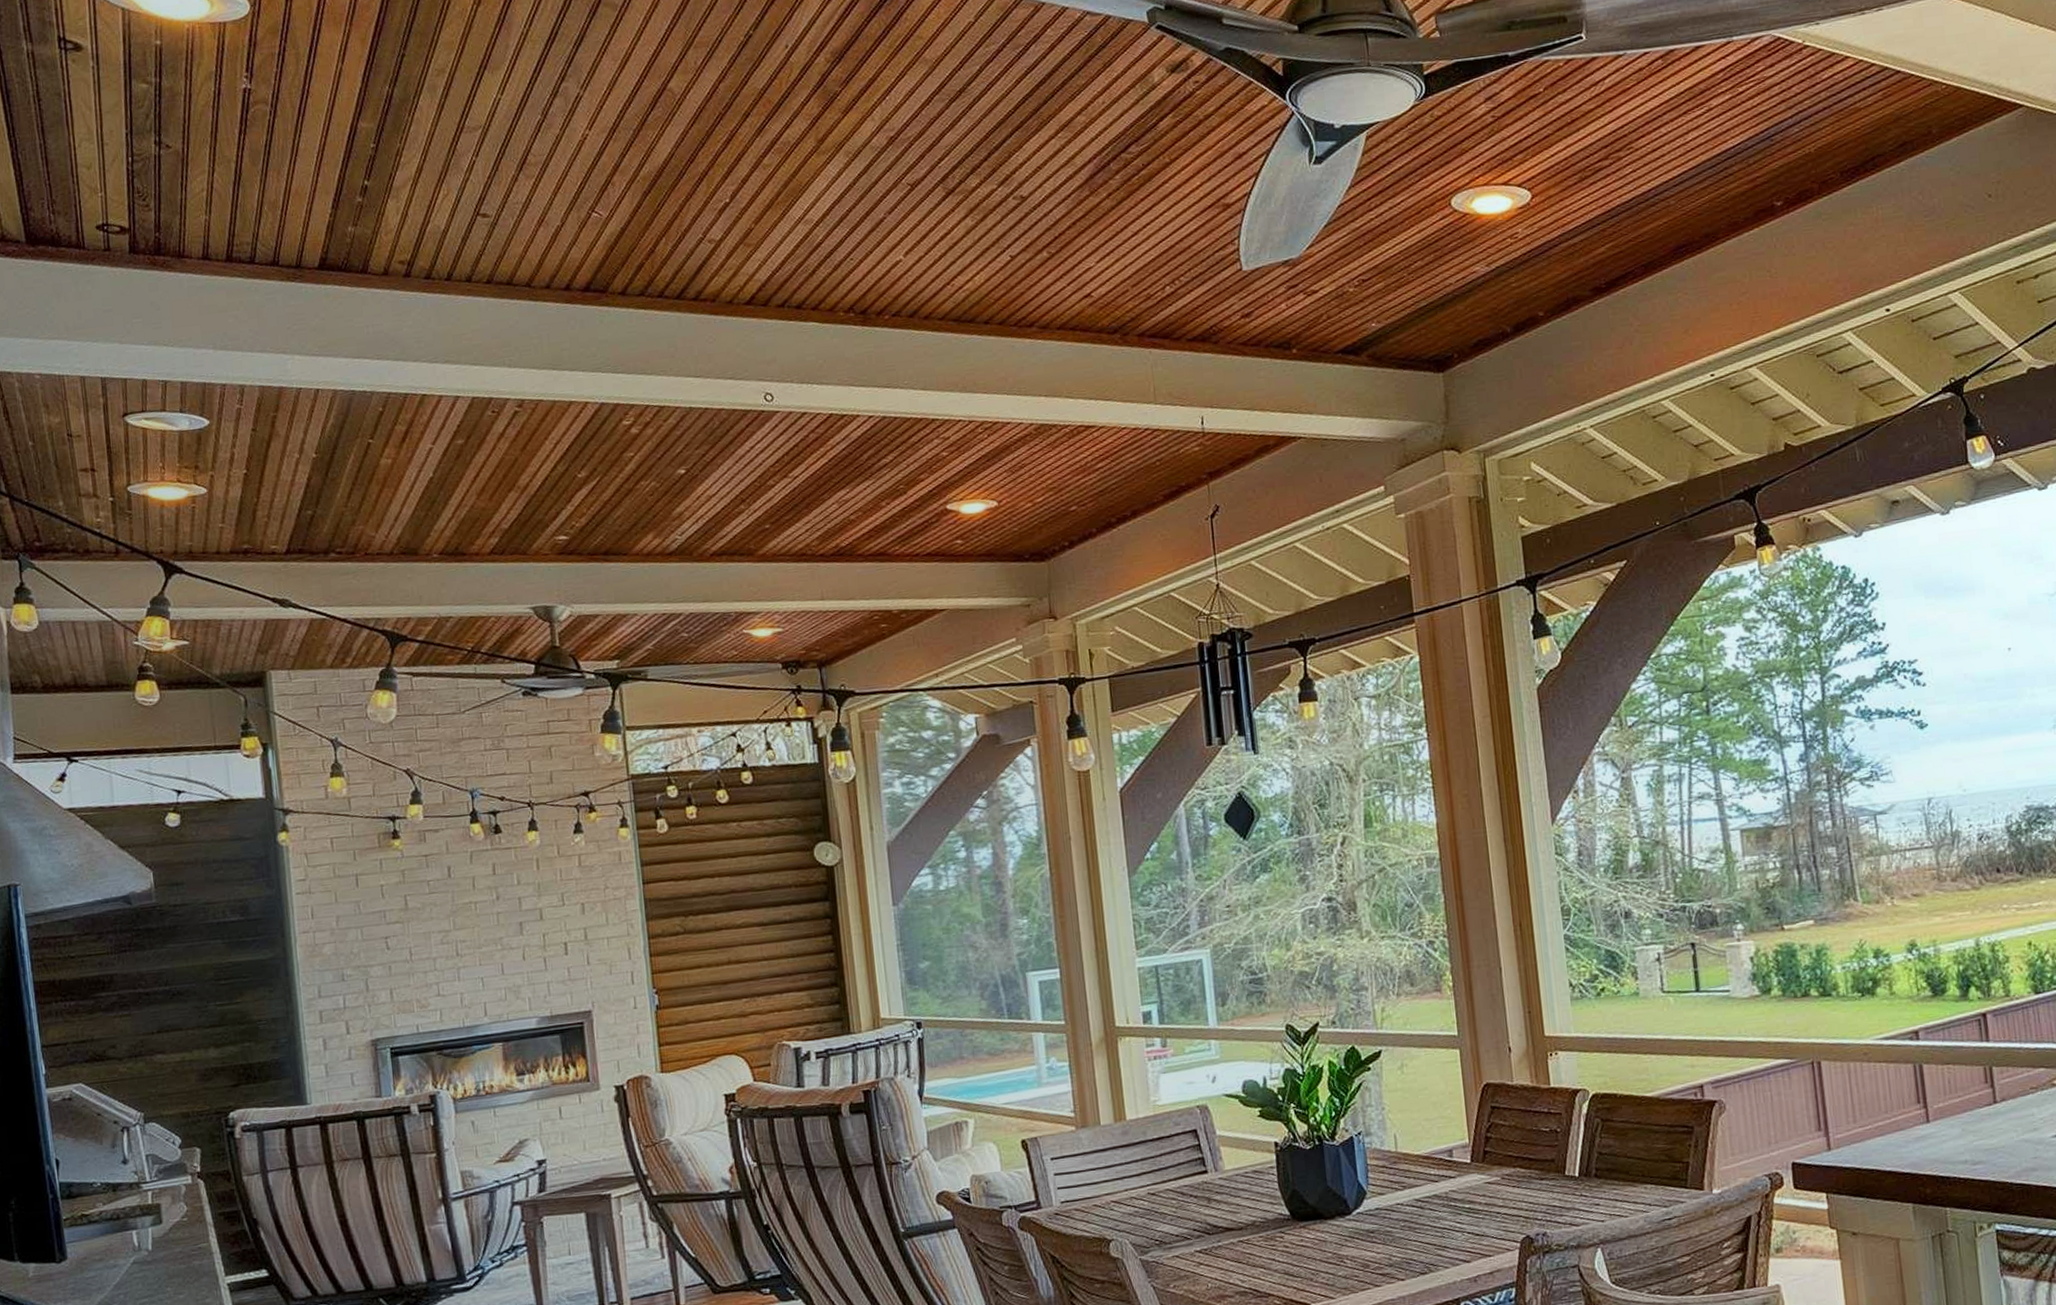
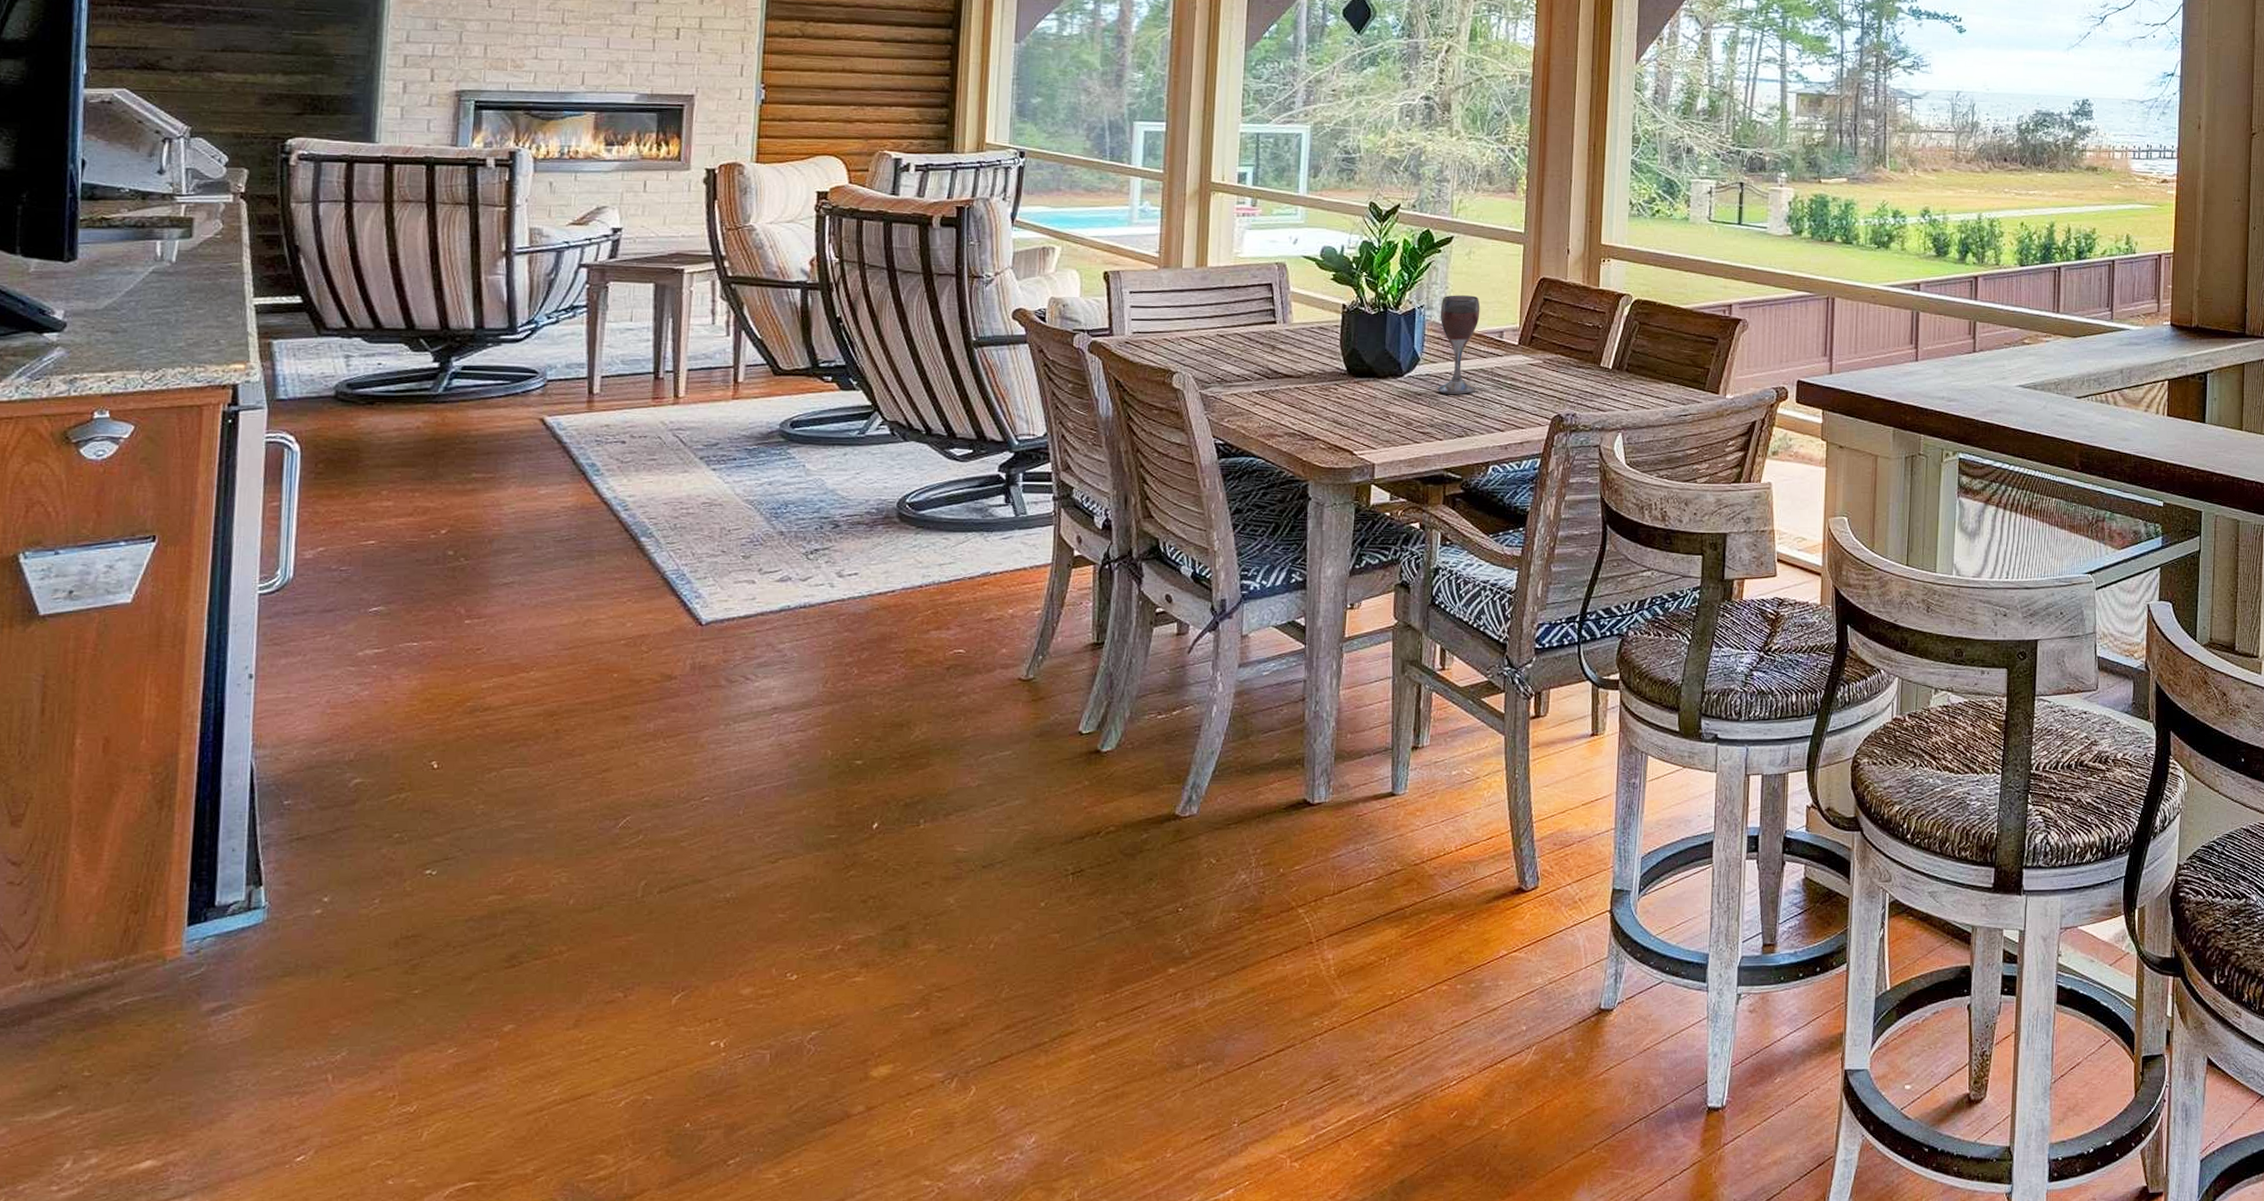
cup: none [1379,1113,1433,1228] -> present [1437,295,1480,394]

